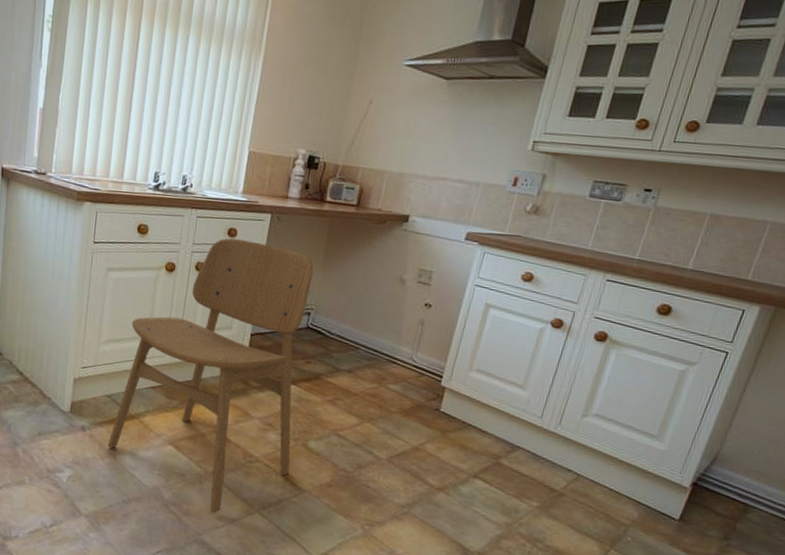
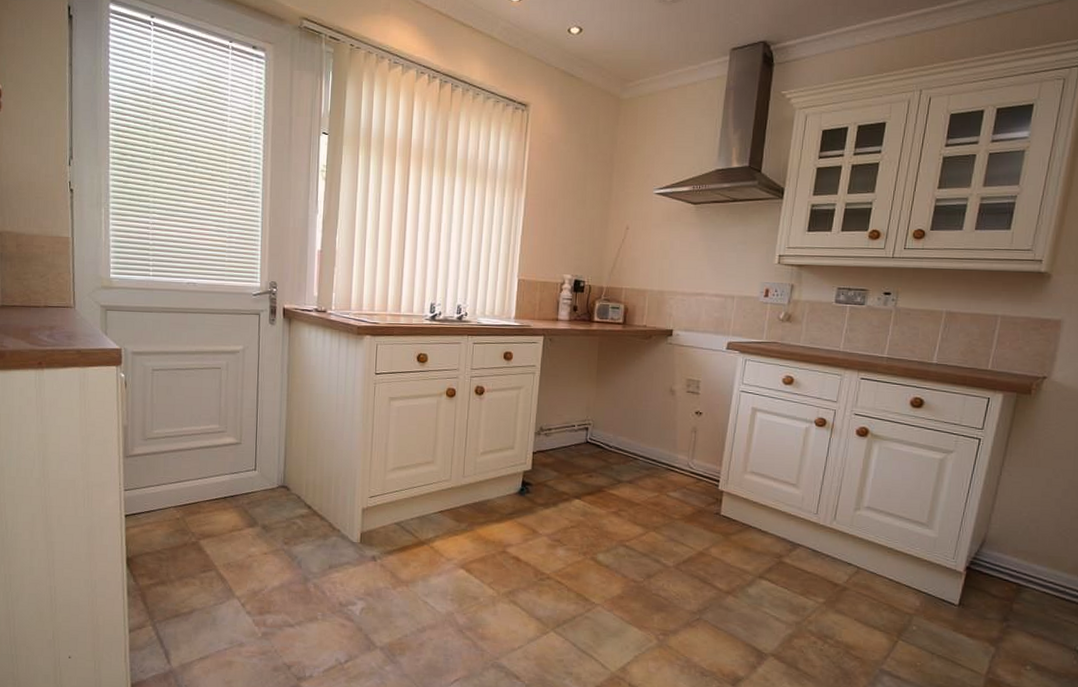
dining chair: present [107,238,314,513] -> none [399,362,588,635]

